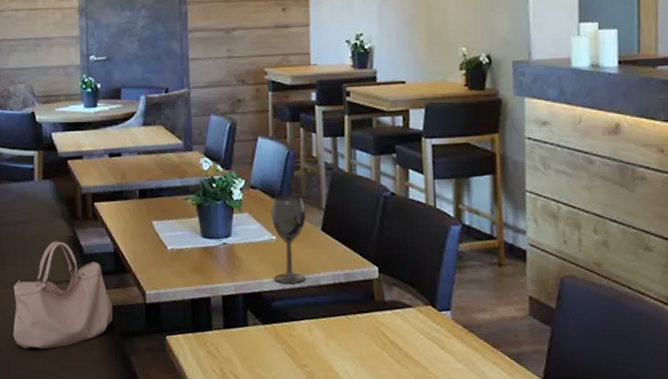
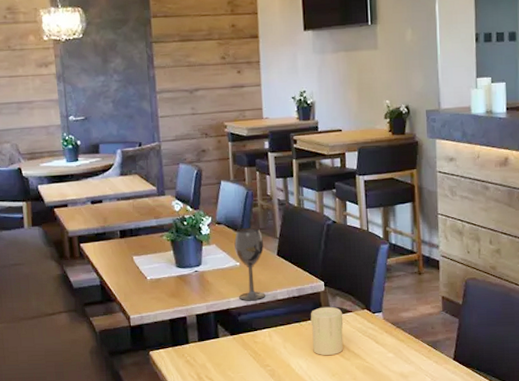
handbag: present [12,241,113,350] -> none [11,279,102,373]
candle: none [360,298,401,361] -> present [310,306,344,356]

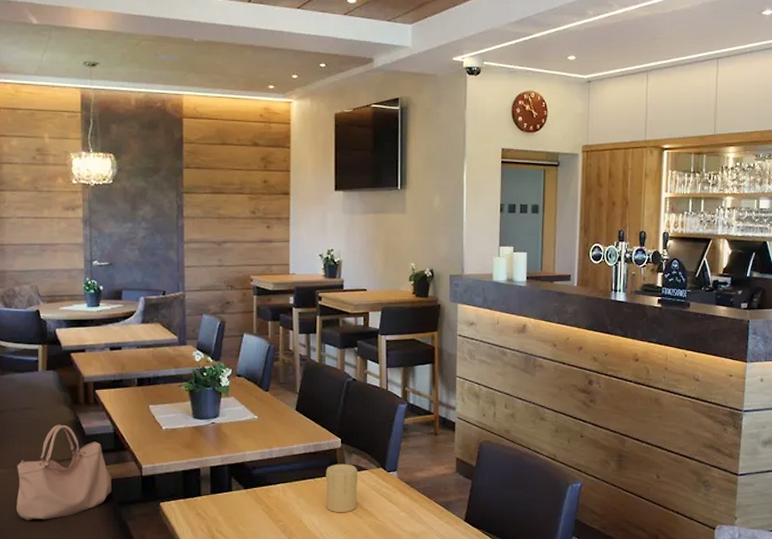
handbag: none [11,279,102,373] -> present [15,424,112,520]
wine glass: present [234,227,265,301] -> none [254,381,282,455]

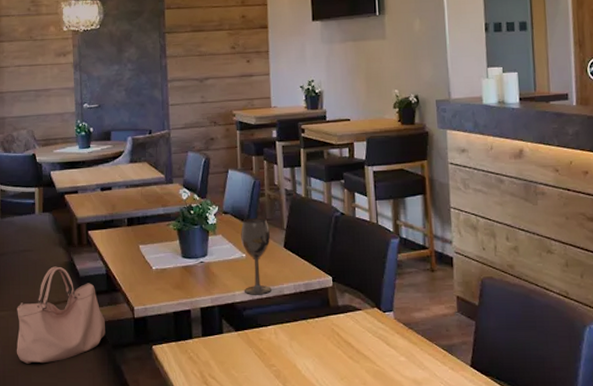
wine glass: none [254,381,282,455] -> present [241,217,271,295]
candle: present [325,464,358,513] -> none [317,303,353,357]

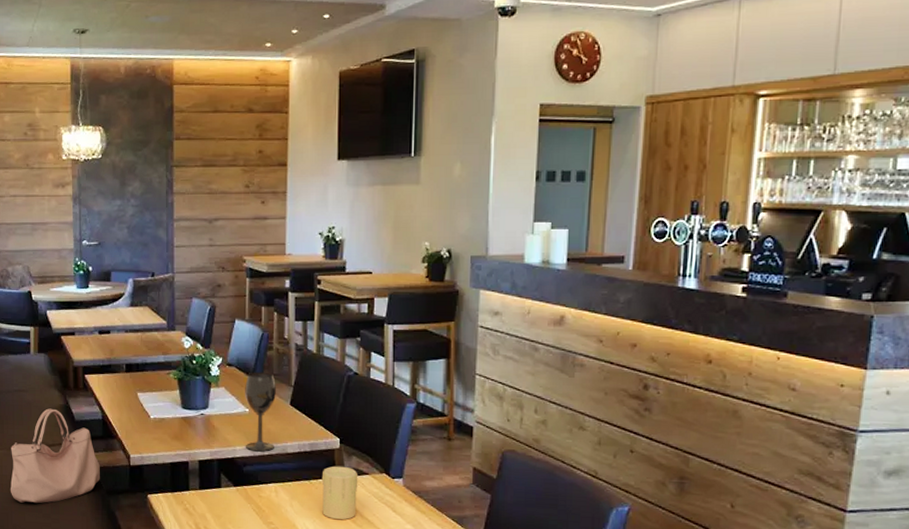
candle: none [317,303,353,357] -> present [321,465,358,520]

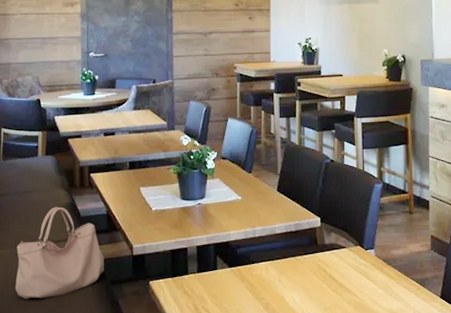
wine glass: present [245,372,276,452] -> none [237,163,265,234]
candle: present [321,465,358,520] -> none [306,242,337,291]

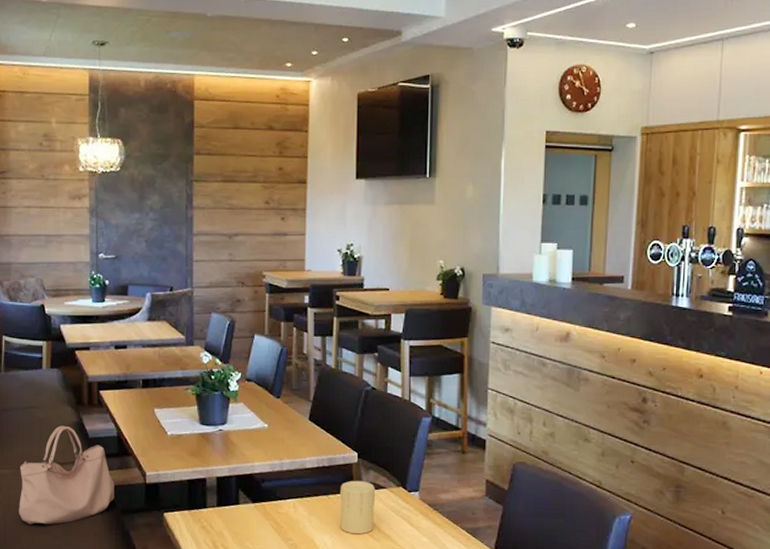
candle: none [306,242,337,291] -> present [339,480,376,535]

